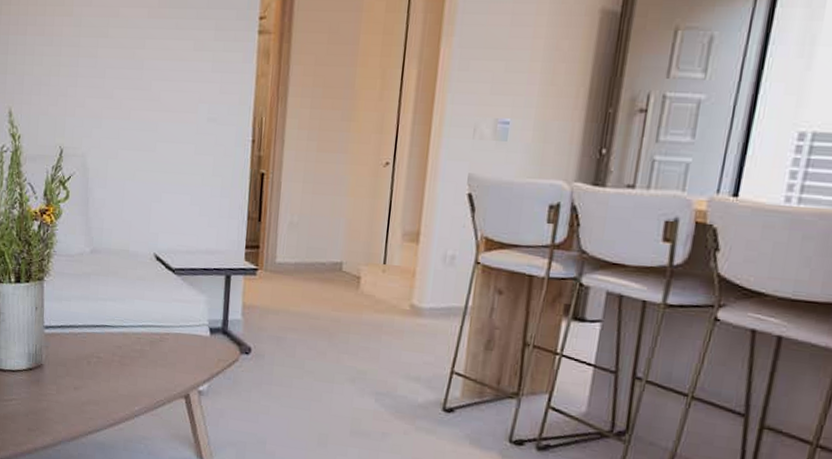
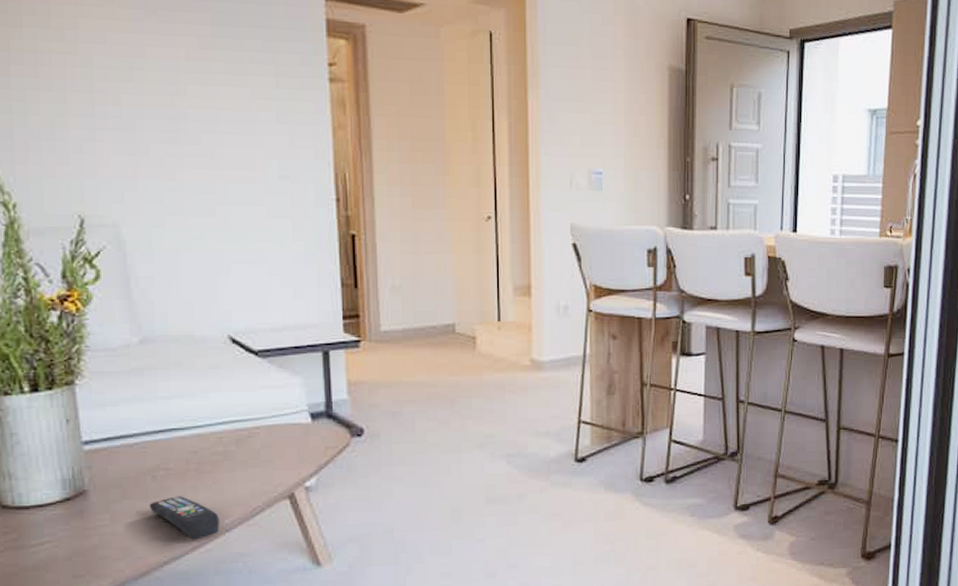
remote control: none [83,380,131,419] -> present [149,496,219,540]

